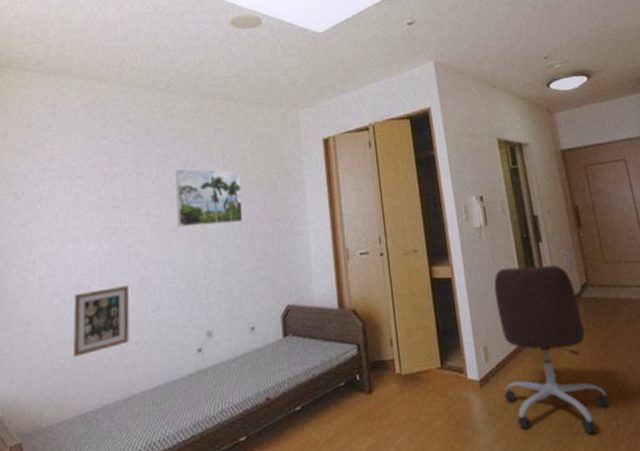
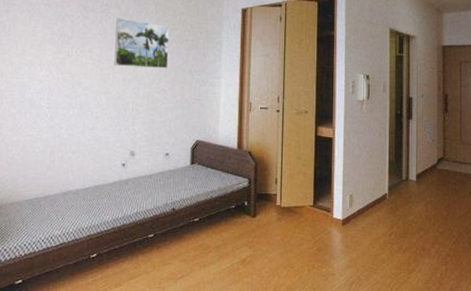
picture frame: present [73,286,129,357] -> none [25,106,71,156]
office chair: present [494,265,610,434] -> none [360,136,443,272]

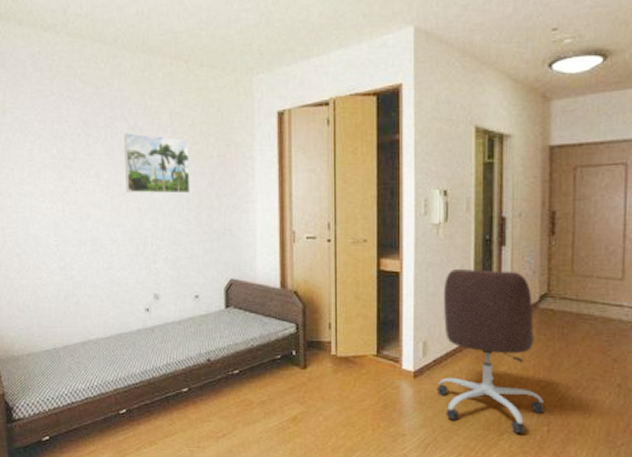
office chair: none [360,136,443,272] -> present [436,268,545,434]

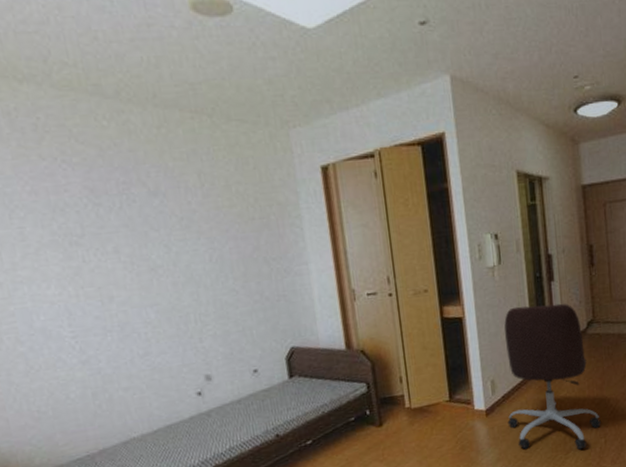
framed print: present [124,133,191,194] -> none [143,199,234,268]

